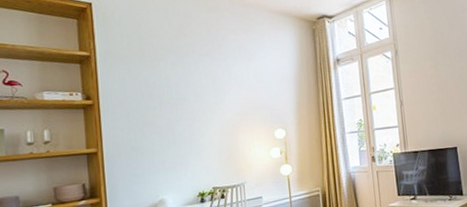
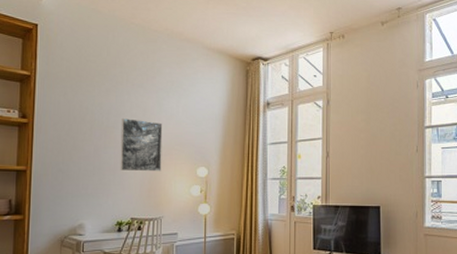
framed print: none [191,88,239,141] -> present [120,118,163,172]

